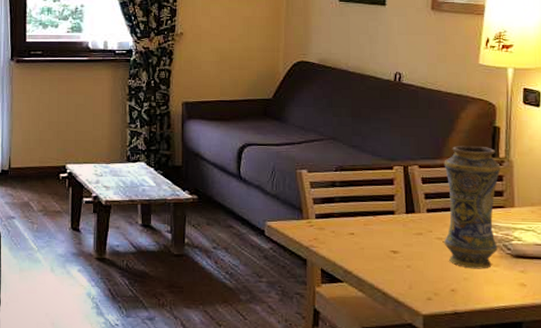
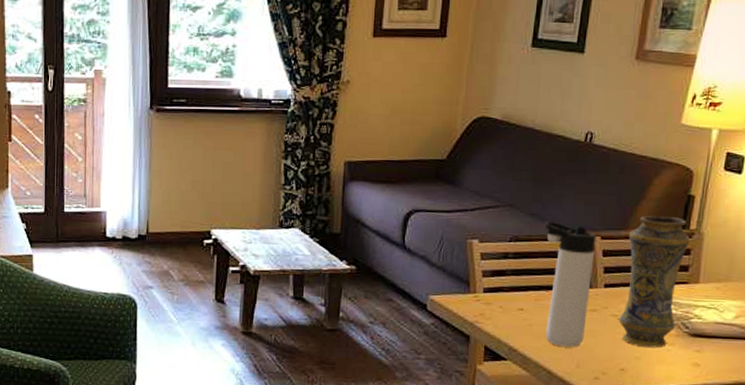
thermos bottle: none [366,153,415,269] -> present [544,222,597,347]

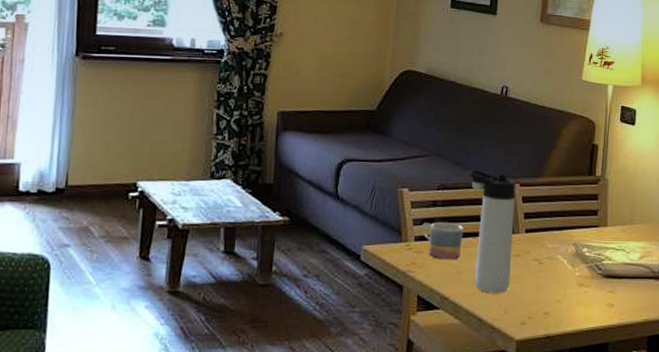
mug: none [490,274,536,313] -> present [421,222,464,260]
vase: present [618,215,690,348] -> none [540,163,597,291]

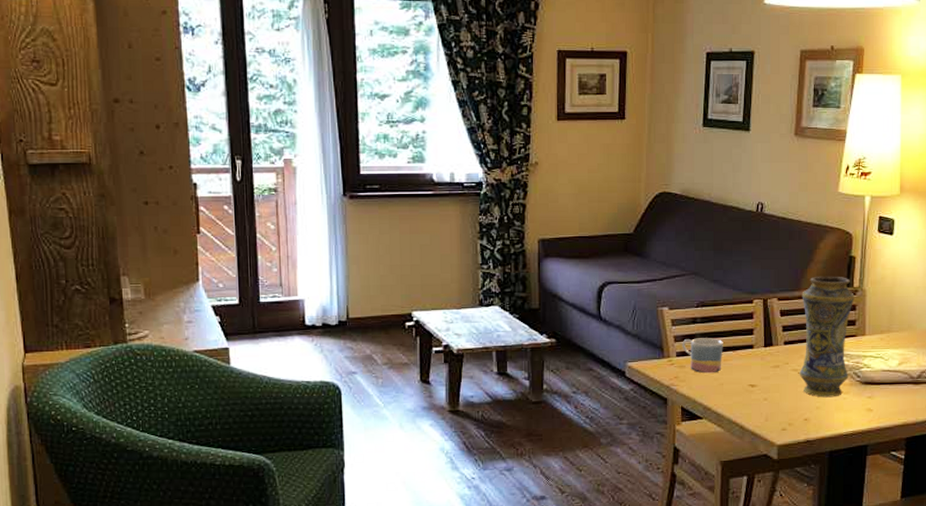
thermos bottle: present [469,170,516,293] -> none [727,287,774,402]
vase: none [540,163,597,291] -> present [799,276,855,398]

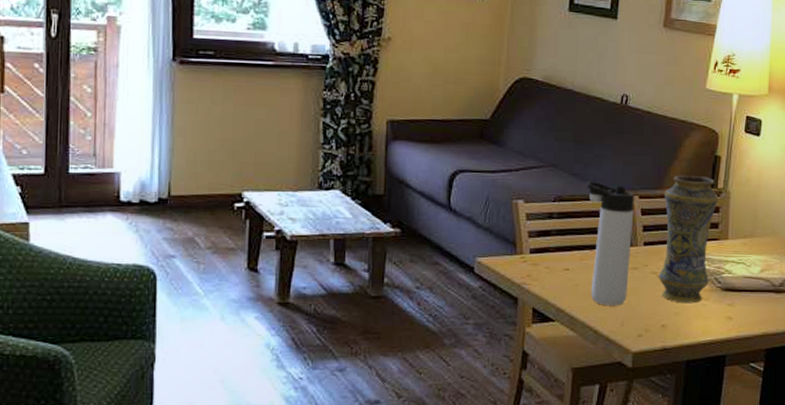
mug: present [682,338,723,374] -> none [536,234,580,273]
thermos bottle: none [727,287,774,402] -> present [586,182,635,305]

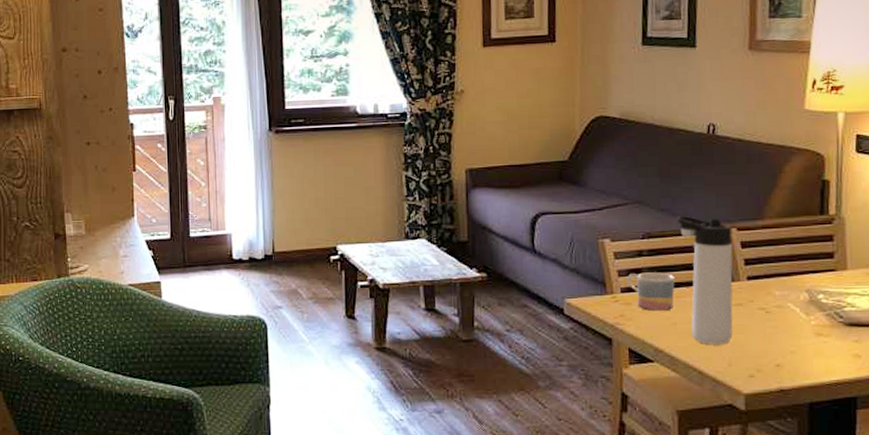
mug: none [536,234,580,273] -> present [627,272,675,312]
vase: present [658,175,718,304] -> none [765,202,831,341]

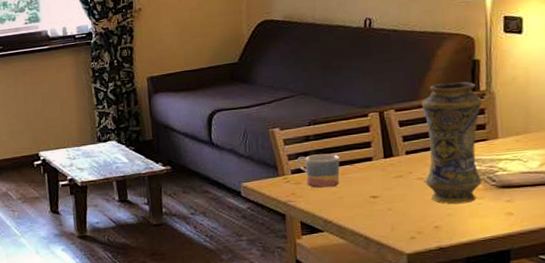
thermos bottle: present [676,216,733,344] -> none [339,102,394,213]
vase: none [765,202,831,341] -> present [421,81,482,205]

